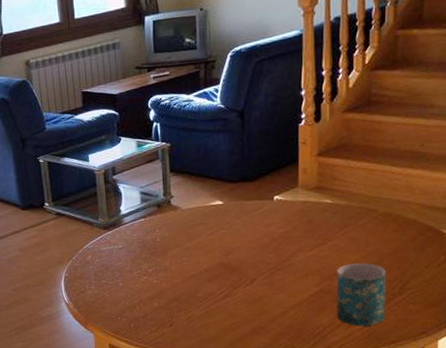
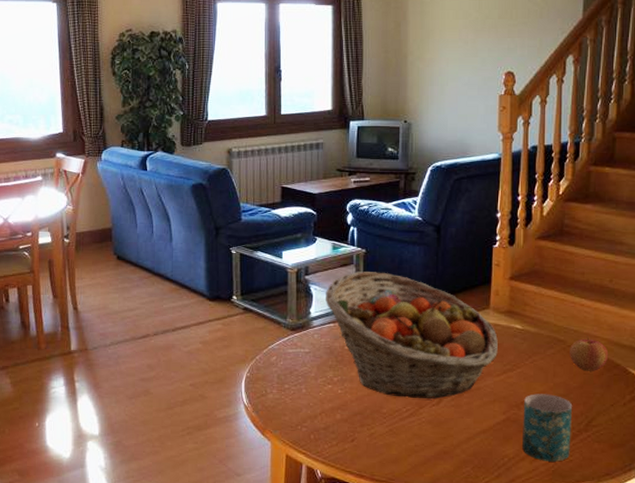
fruit basket: none [133,163,308,281] -> present [324,271,498,399]
apple: none [381,202,422,237] -> present [570,335,609,371]

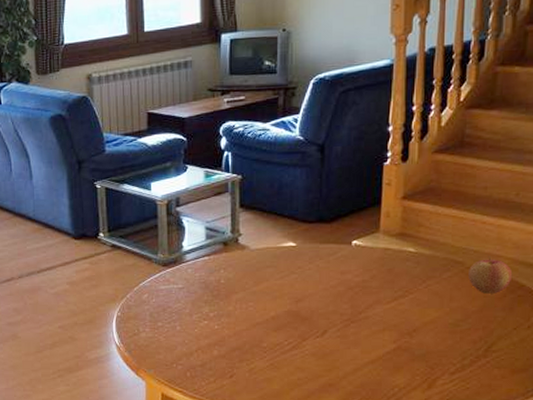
fruit basket: present [324,271,498,399] -> none [198,199,388,330]
mug: present [522,394,573,462] -> none [414,320,471,390]

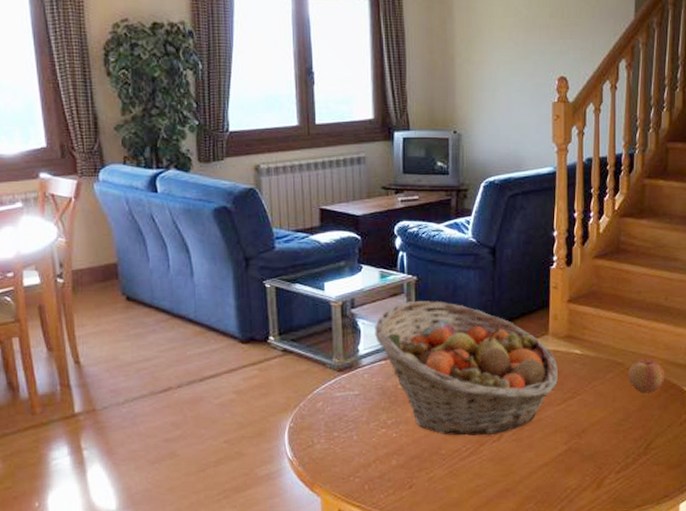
fruit basket: none [198,199,388,330] -> present [374,301,558,436]

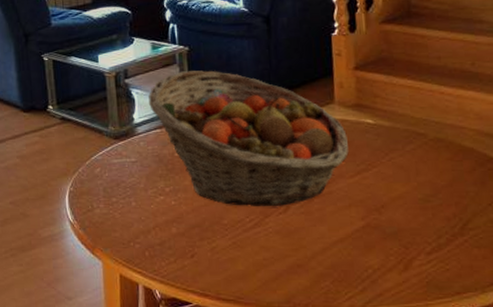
apple: present [628,356,665,393] -> none [432,126,480,167]

